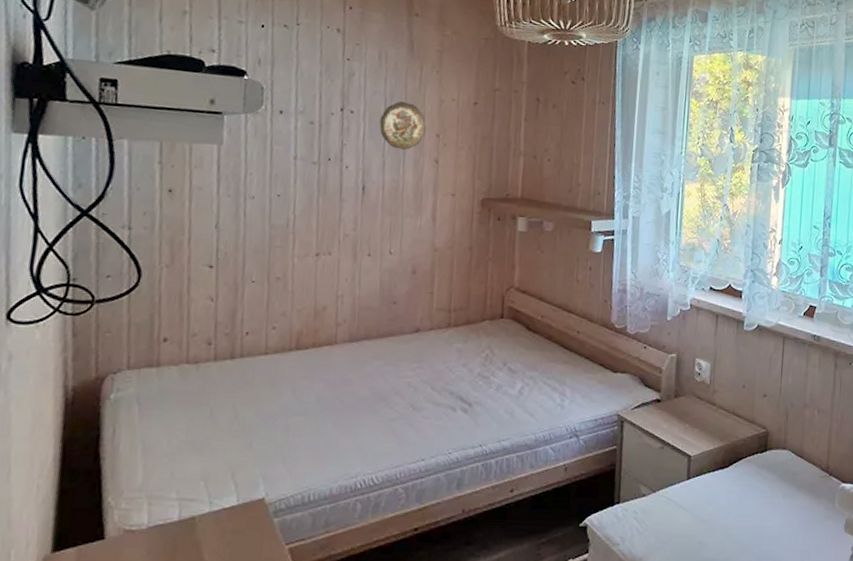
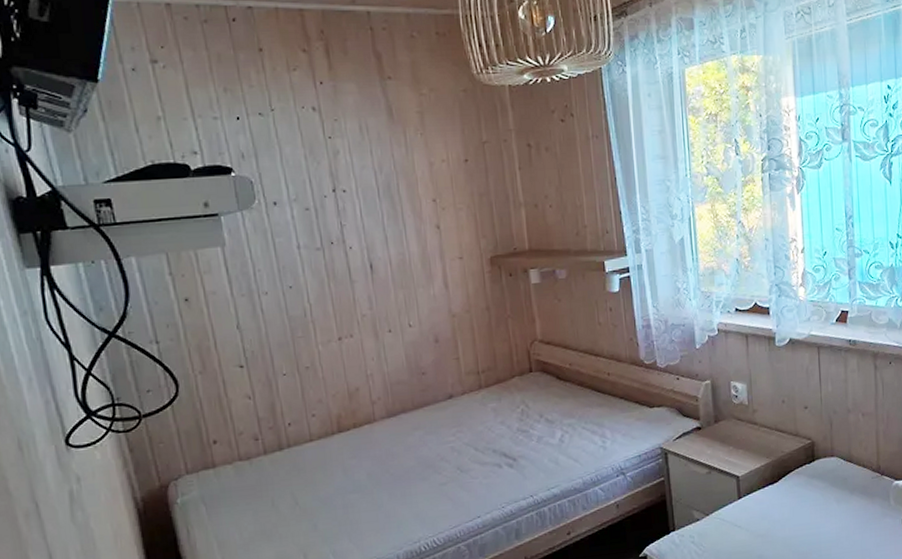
decorative plate: present [379,101,426,150] -> none [373,171,421,221]

